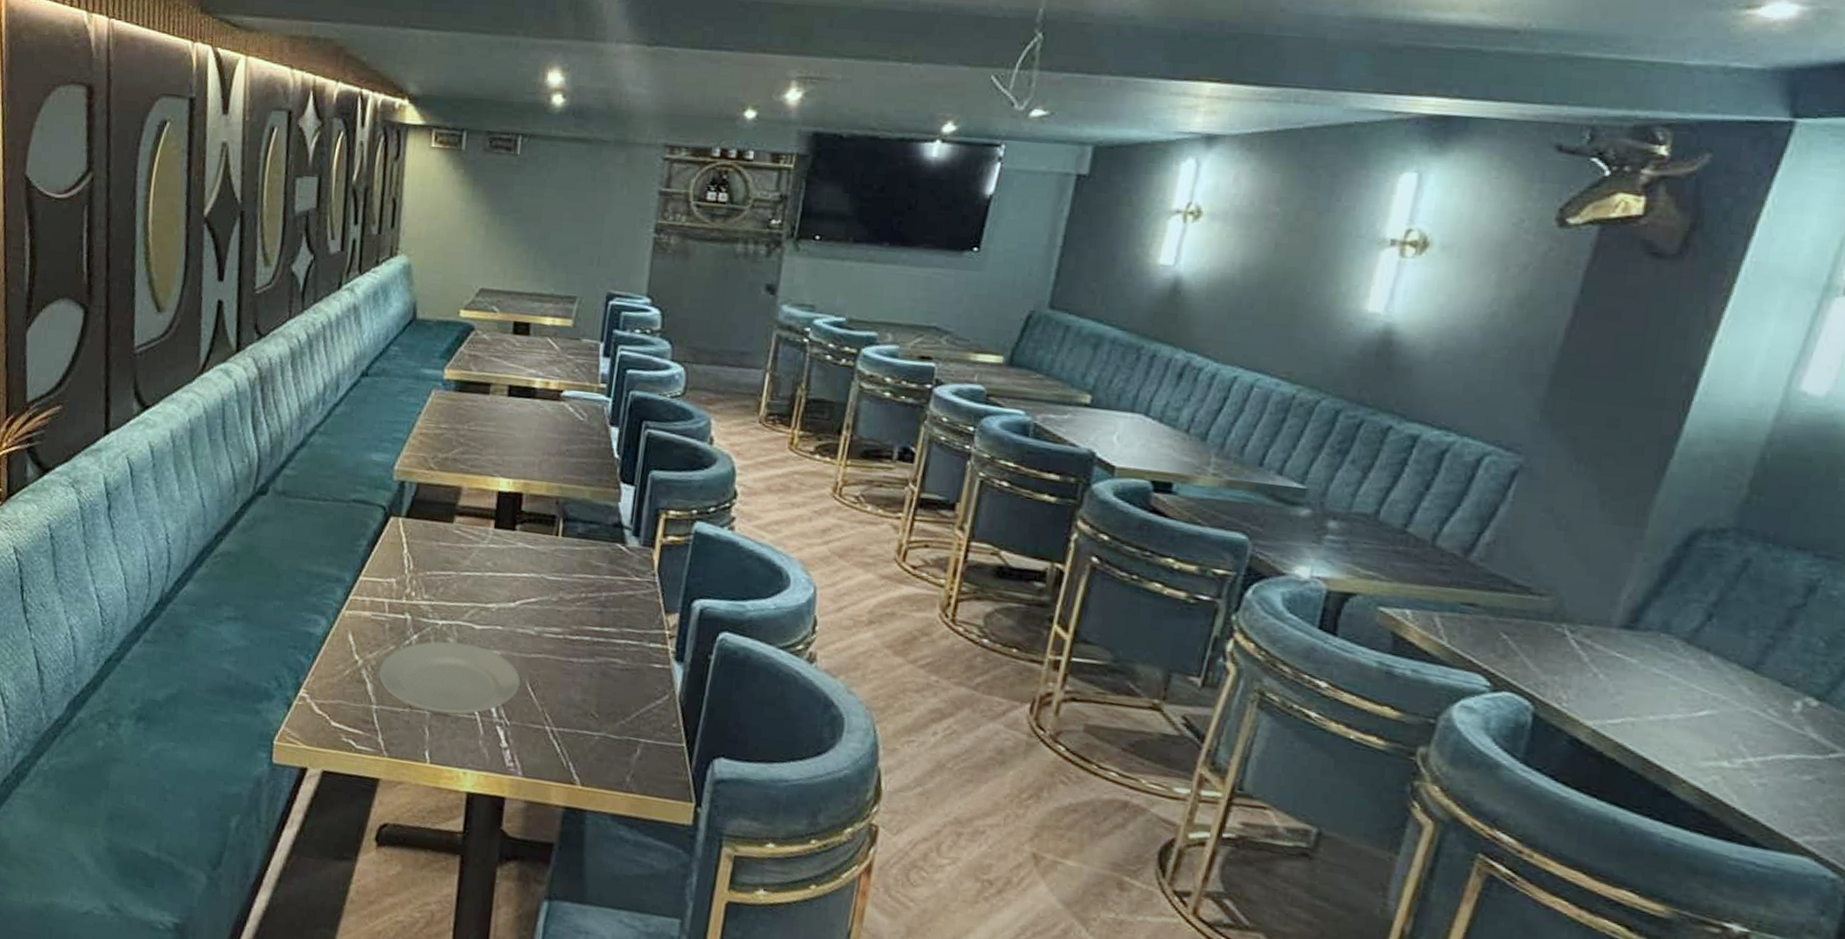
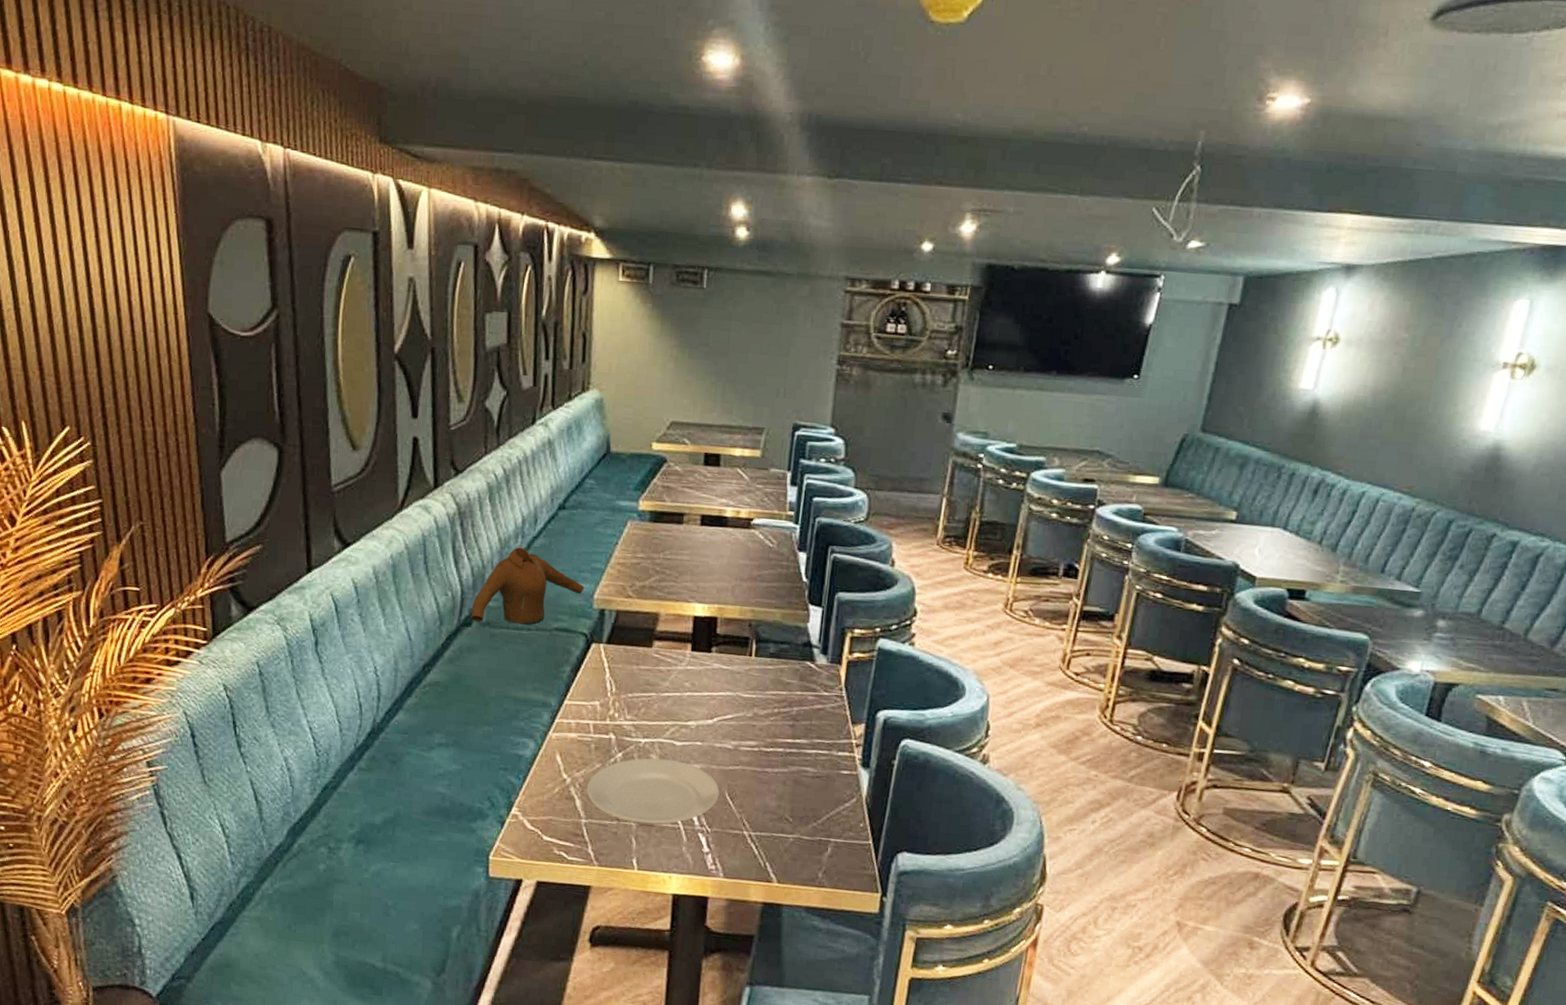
jacket: none [266,414,385,495] -> present [470,547,585,625]

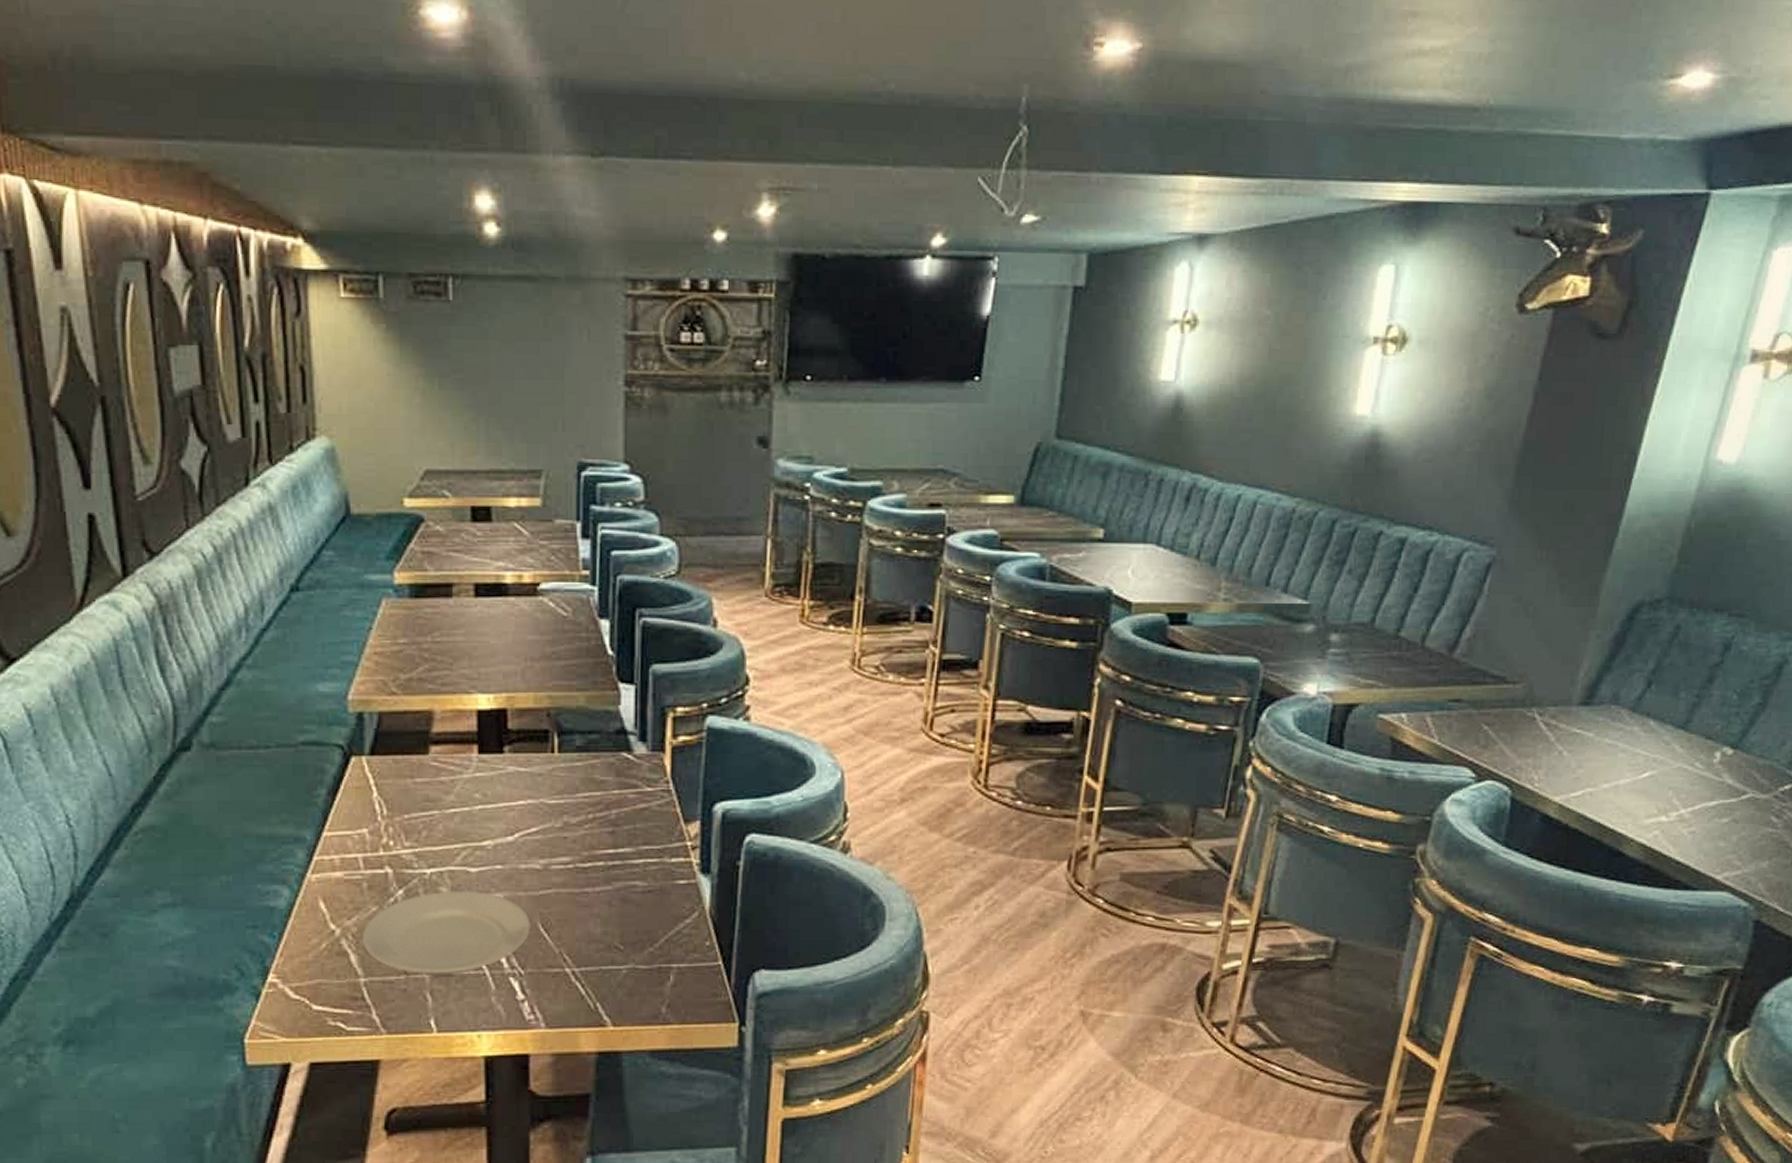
jacket: present [470,547,585,625] -> none [188,644,335,744]

